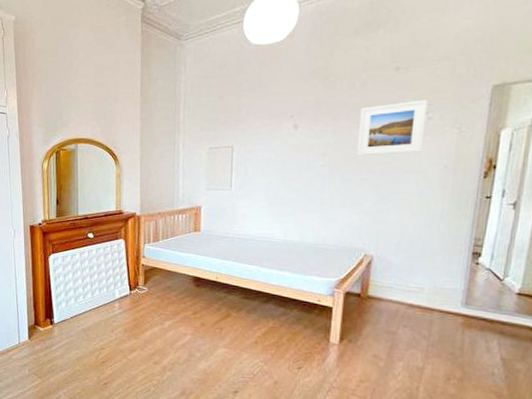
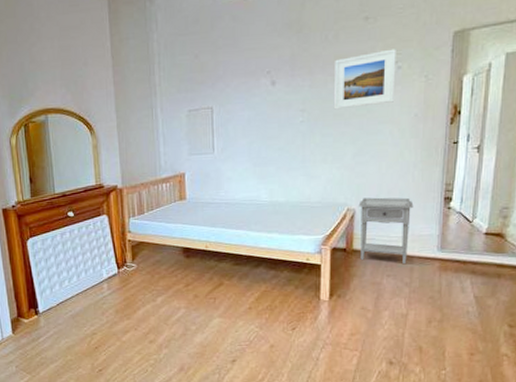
nightstand: none [375,245,438,317] -> present [358,197,414,265]

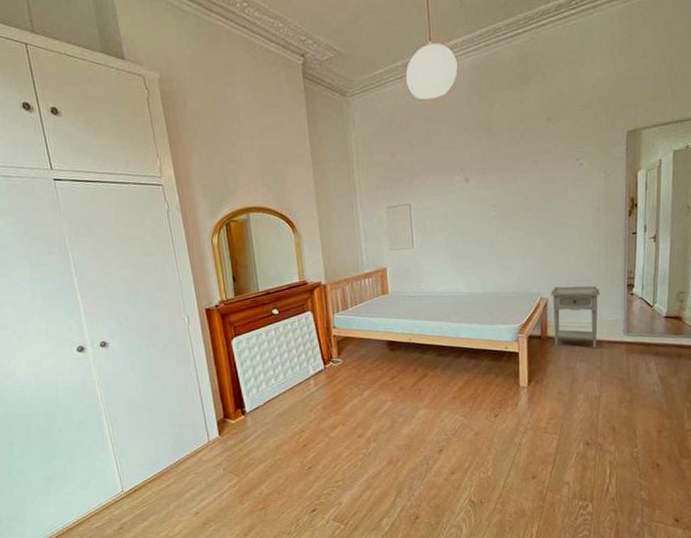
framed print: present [333,49,396,110] -> none [522,147,578,204]

